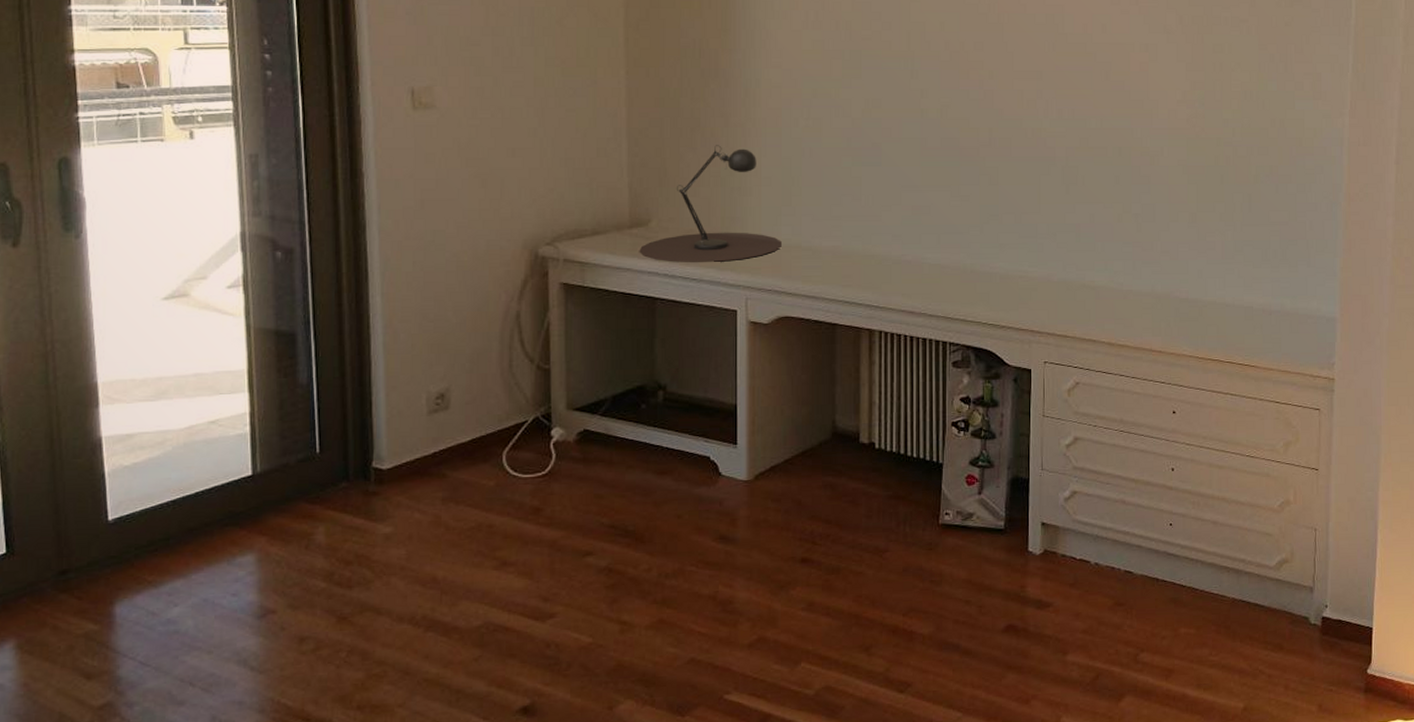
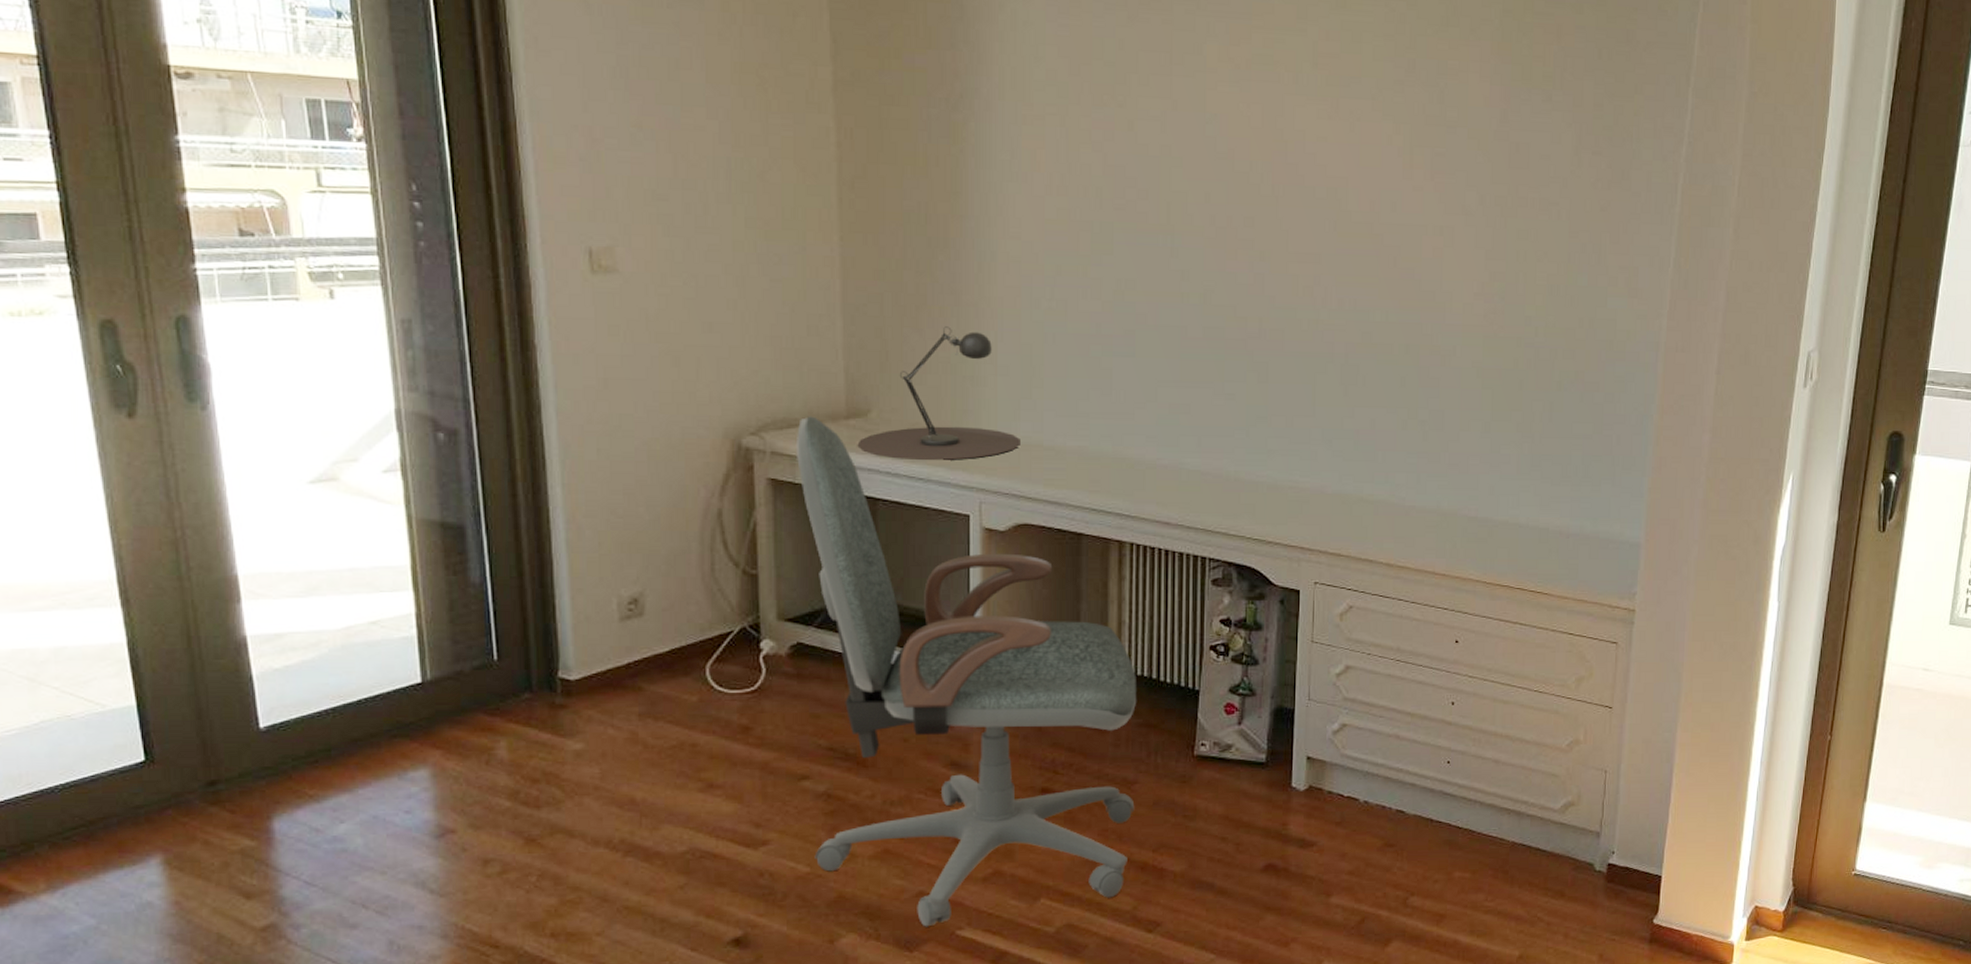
office chair: none [586,227,886,692] -> present [797,416,1136,927]

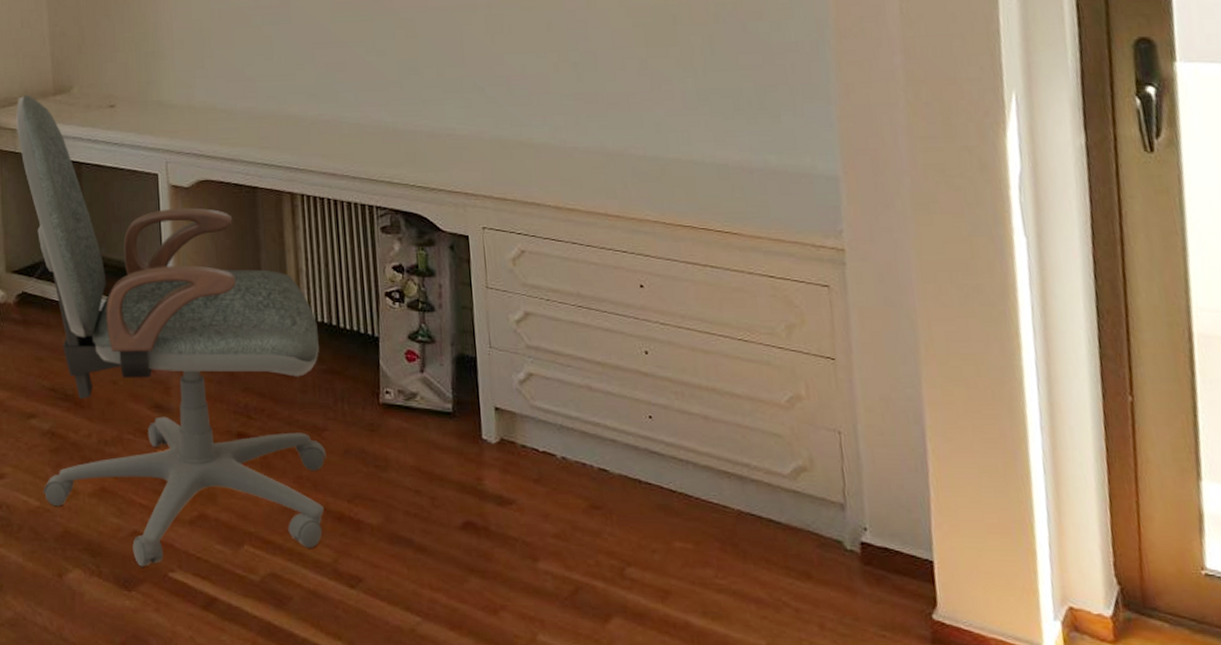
desk lamp: present [857,326,1020,461] -> none [63,11,197,128]

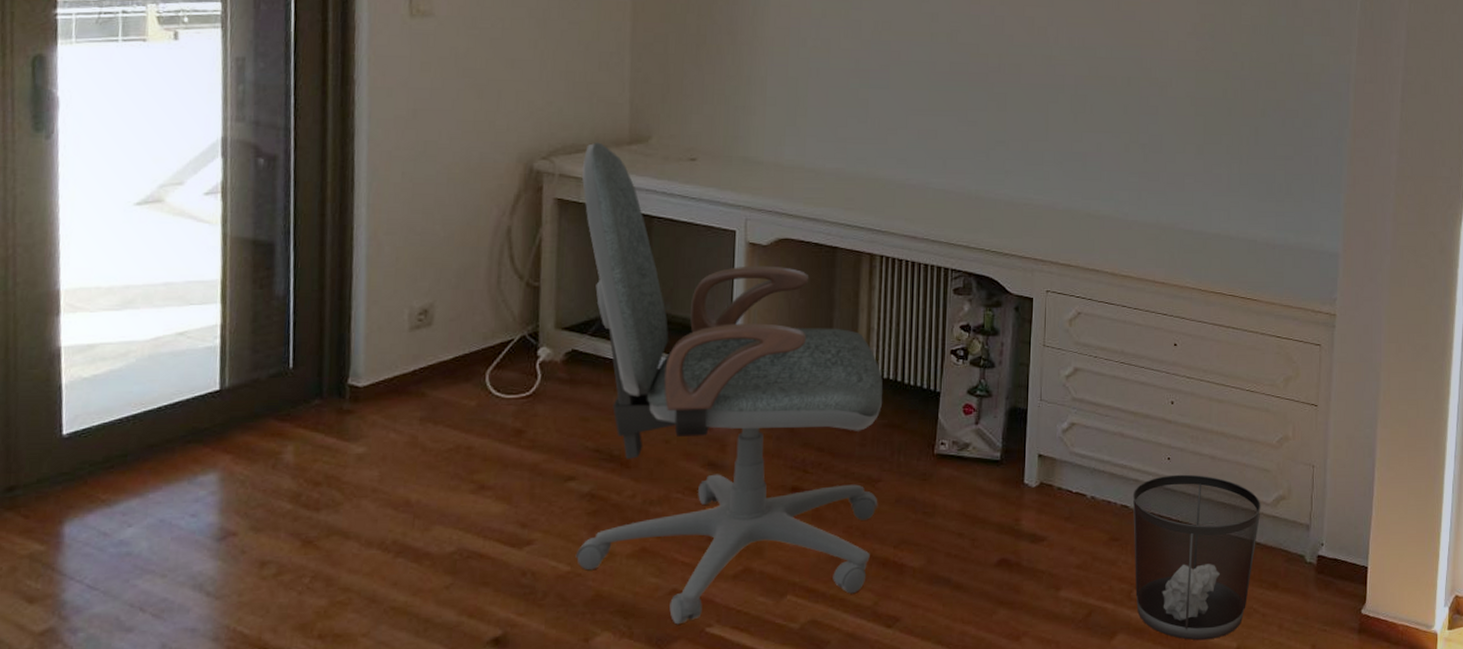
waste bin: none [611,436,777,635] -> present [1132,474,1261,641]

